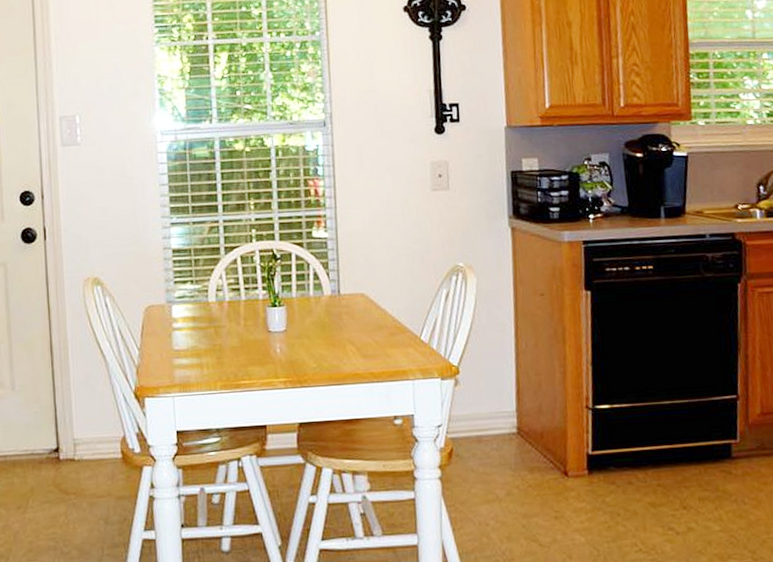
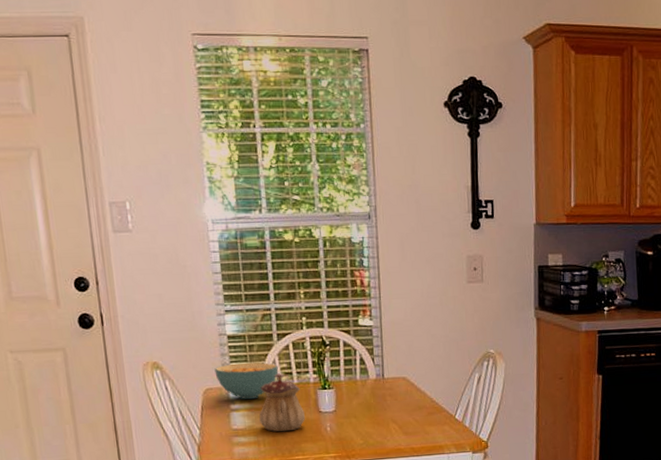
cereal bowl: none [157,278,225,318] -> present [214,362,278,400]
teapot: none [203,289,253,354] -> present [259,373,305,432]

